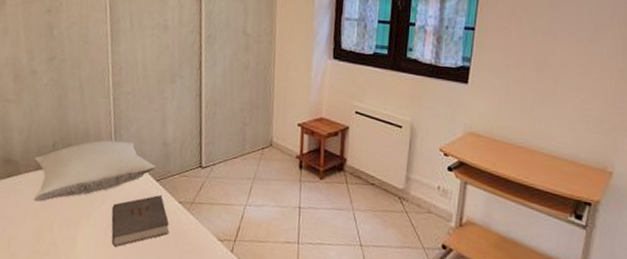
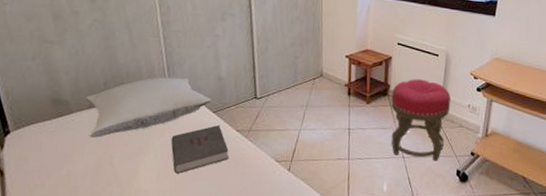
stool: none [347,153,417,253] -> present [391,79,451,161]

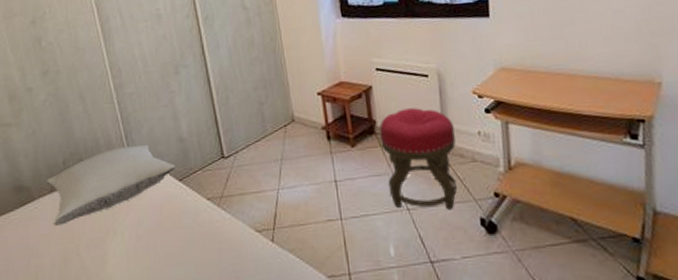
book: present [171,124,229,174] -> none [137,194,203,258]

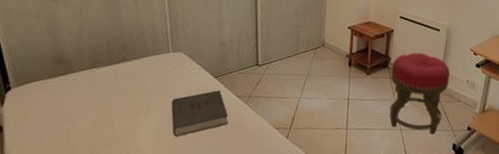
pillow: present [47,144,175,226] -> none [88,40,213,98]
book: none [137,194,203,258] -> present [171,89,229,137]

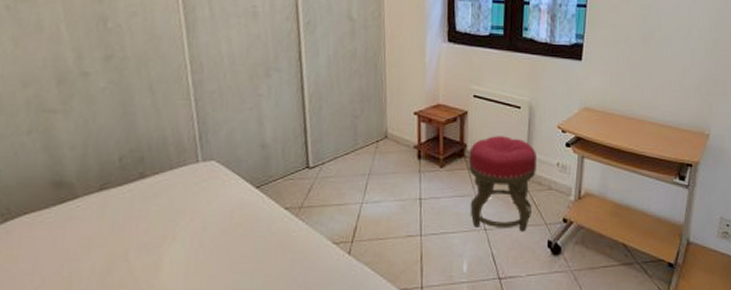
book: present [171,89,229,137] -> none [202,202,276,266]

